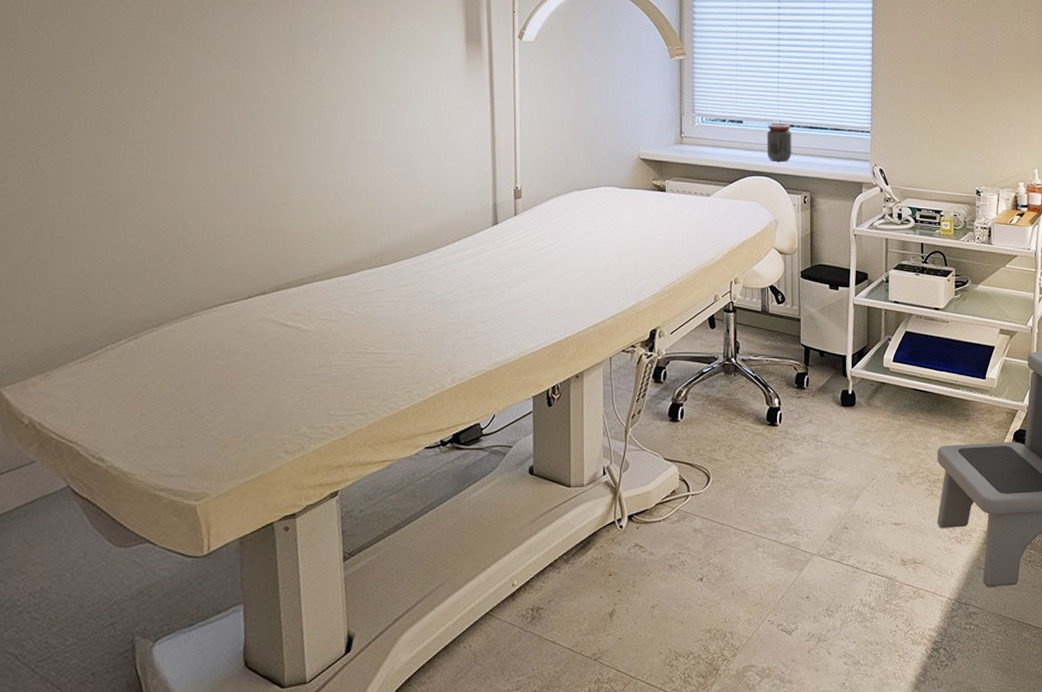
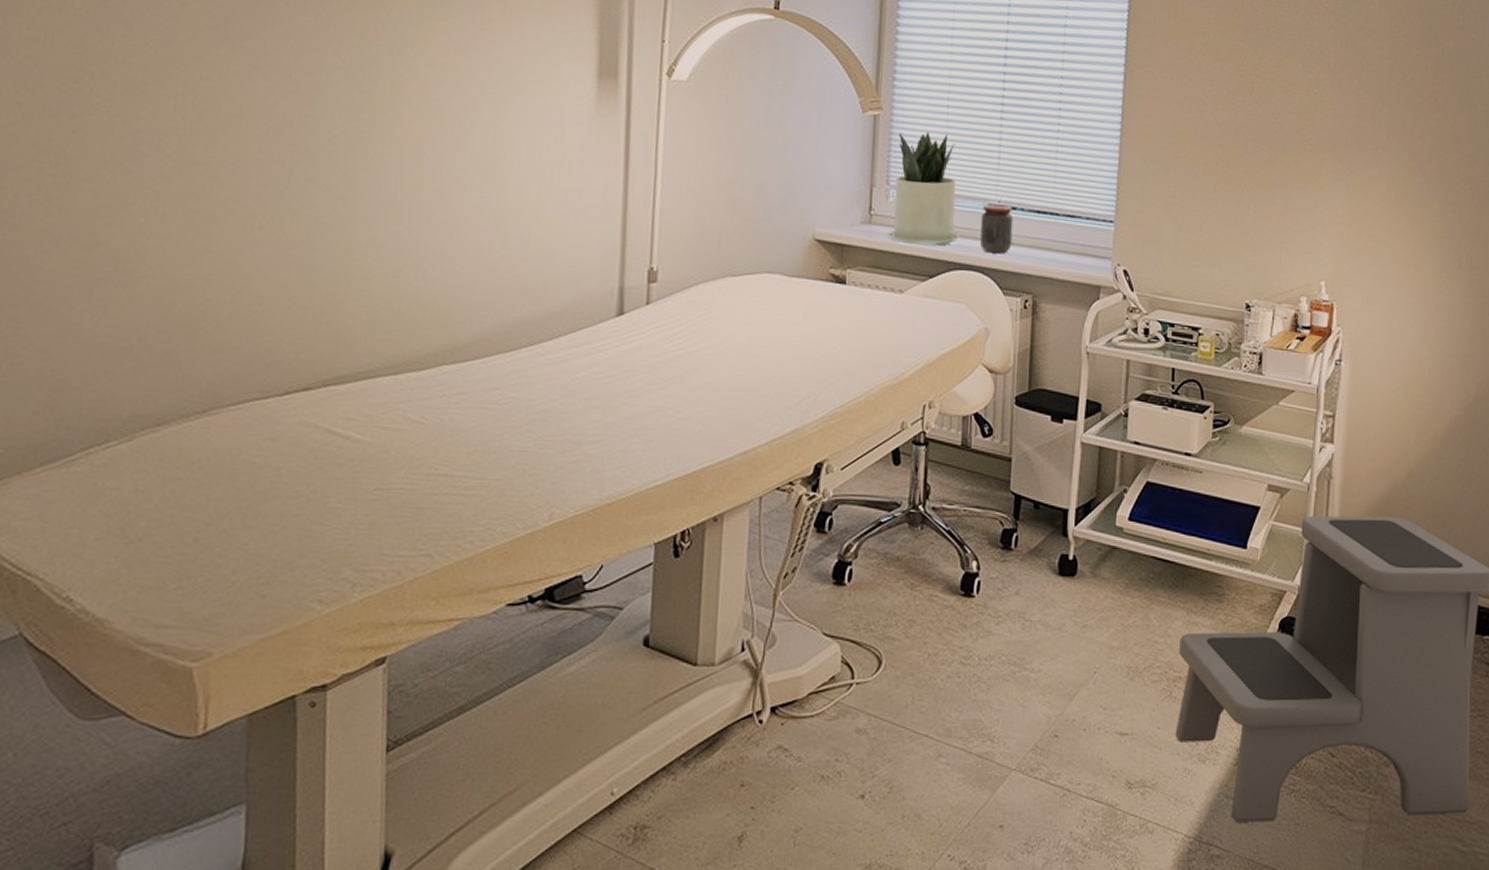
planter: none [695,70,751,159] -> present [887,132,960,246]

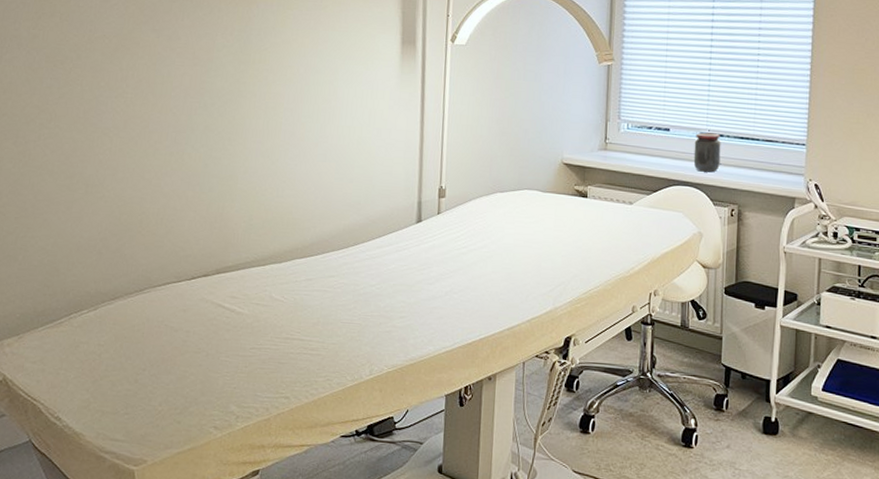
planter: present [887,132,960,246] -> none [619,77,678,167]

